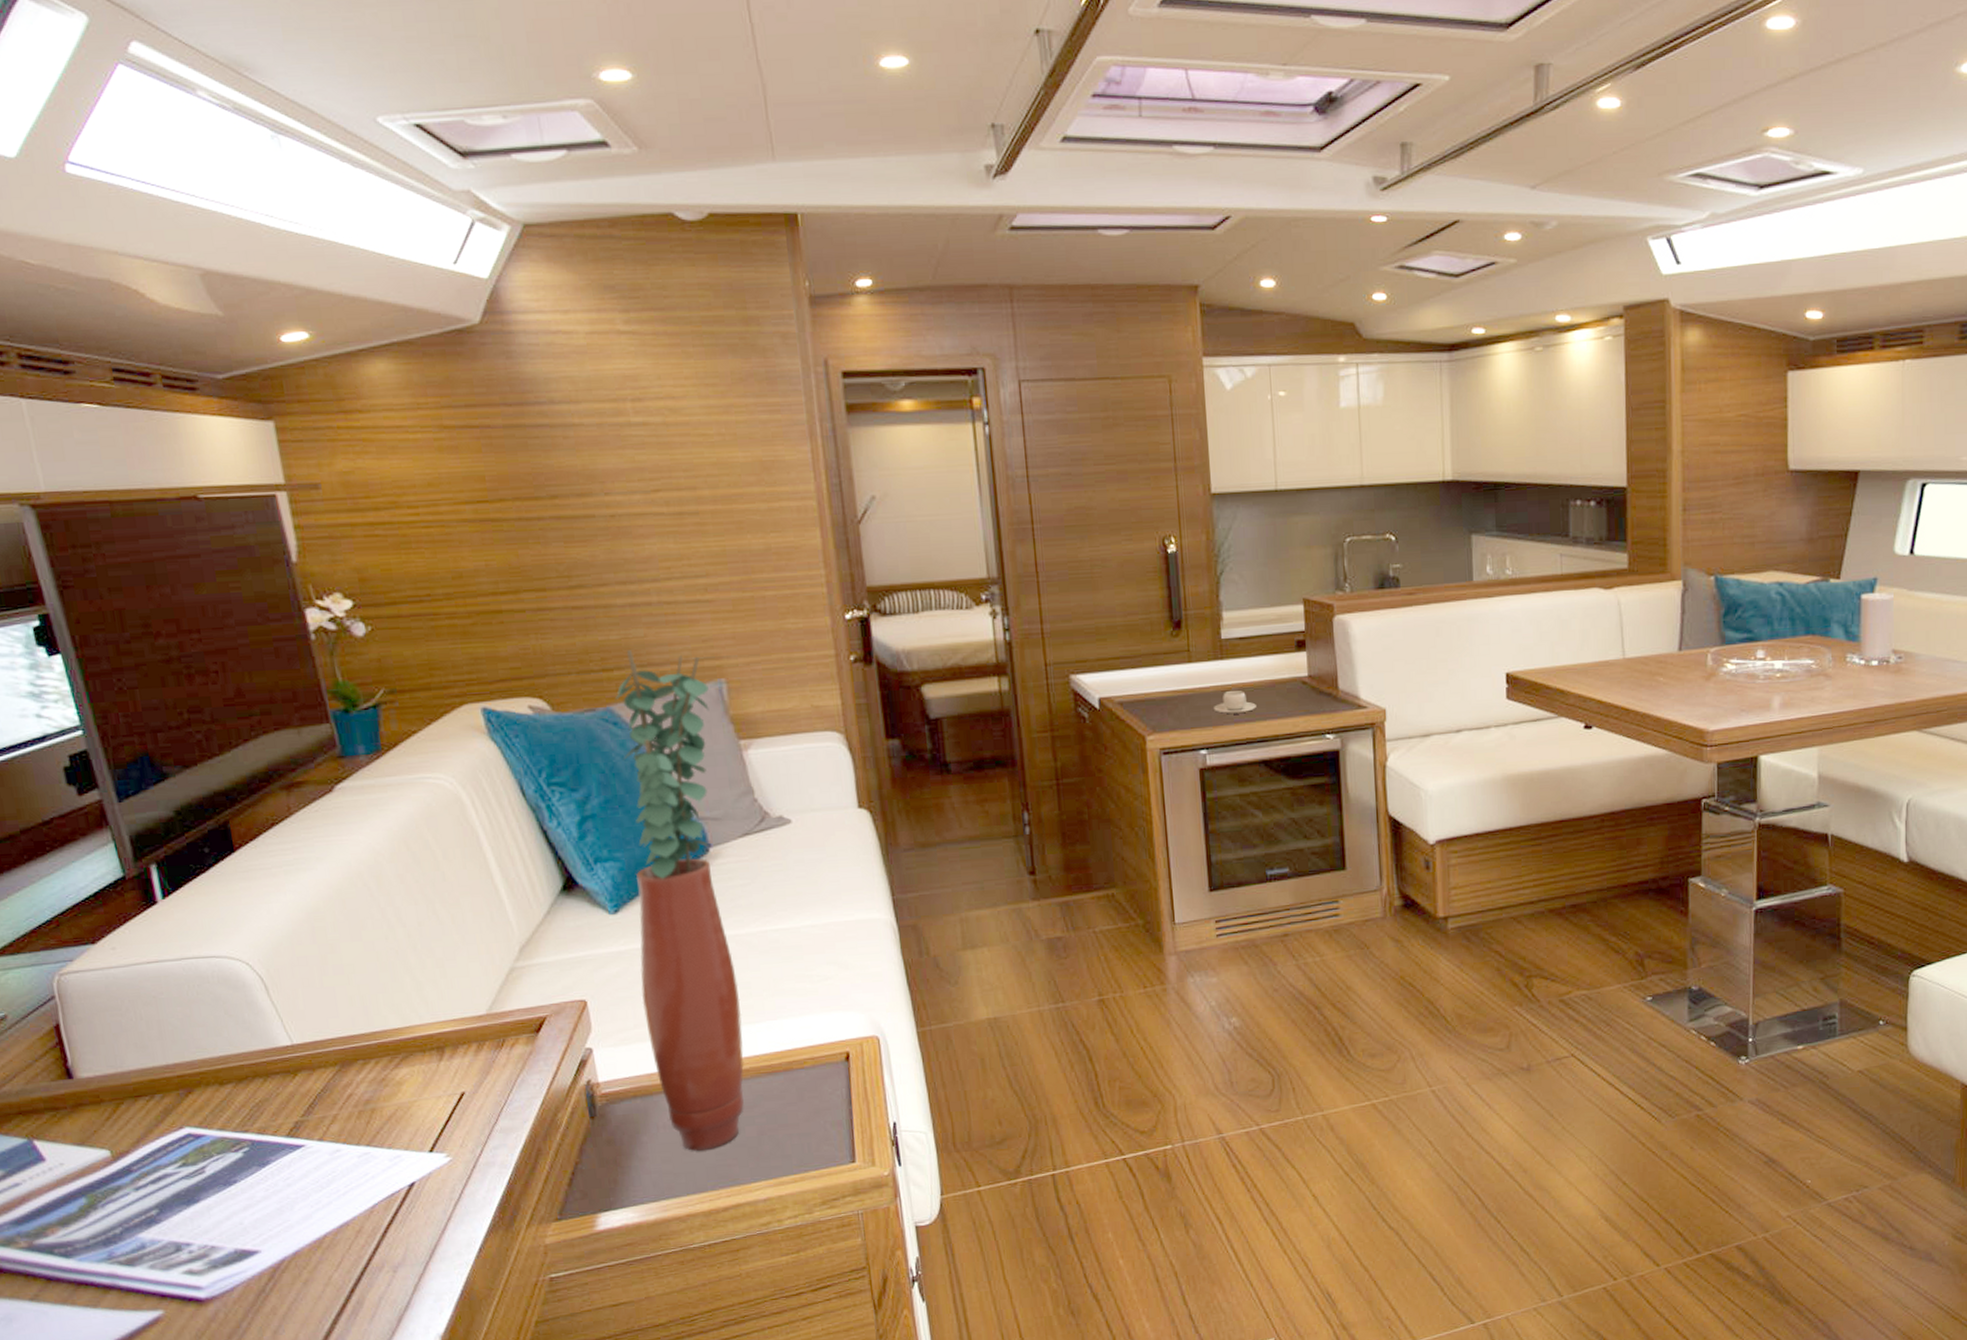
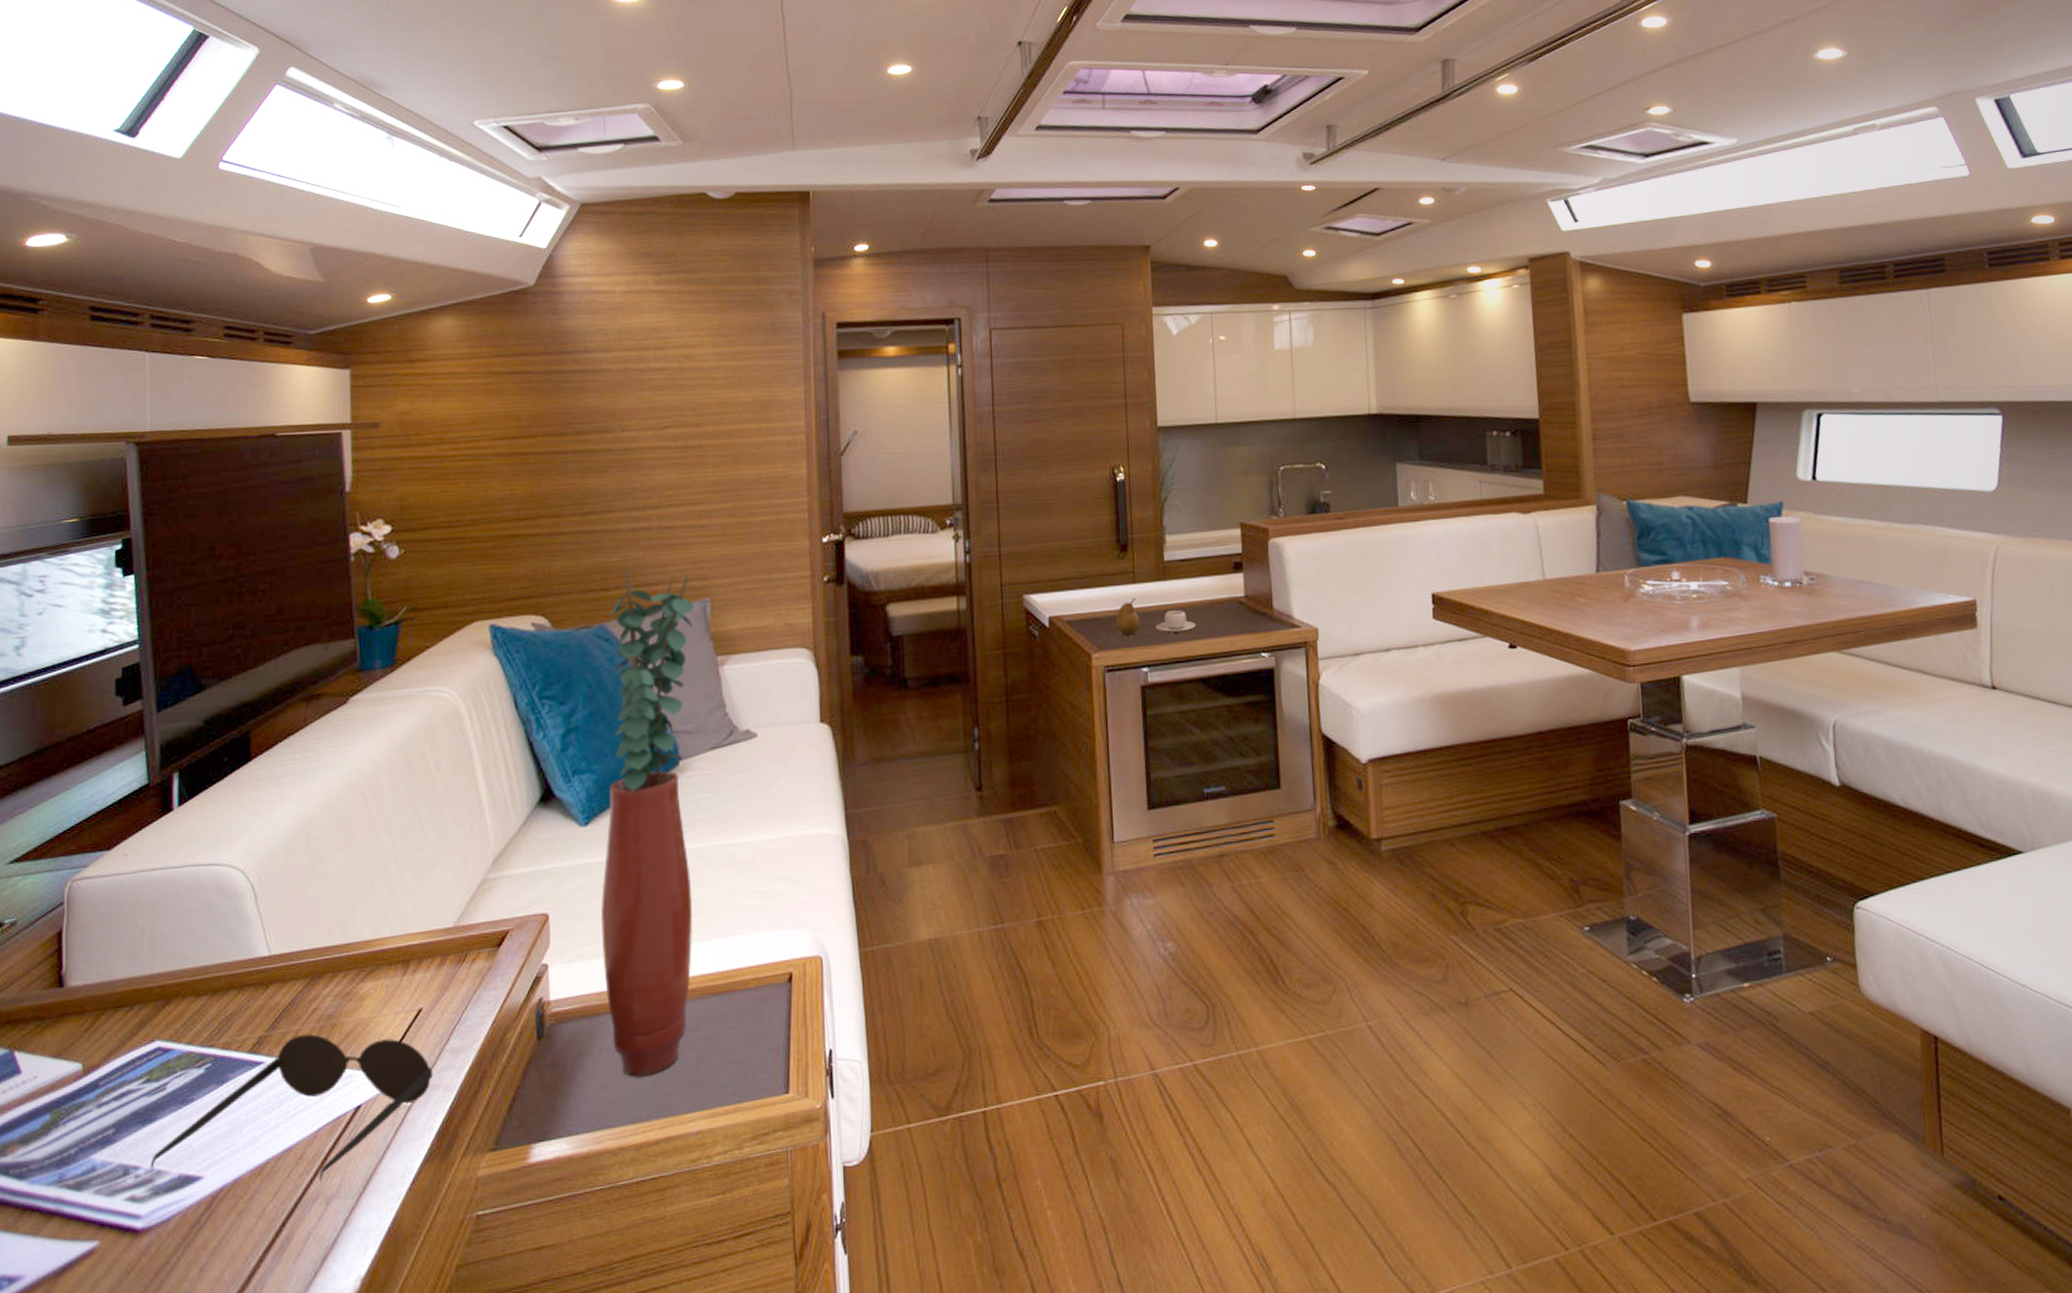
sunglasses: none [203,1118,487,1253] -> present [151,1034,434,1183]
fruit: none [1171,677,1197,717] -> present [1116,597,1141,636]

